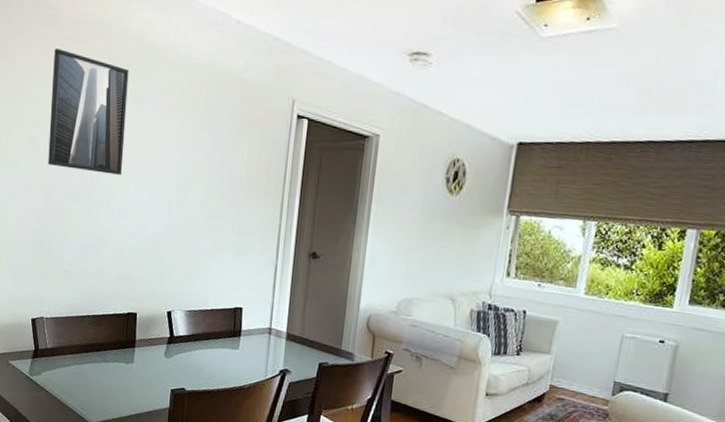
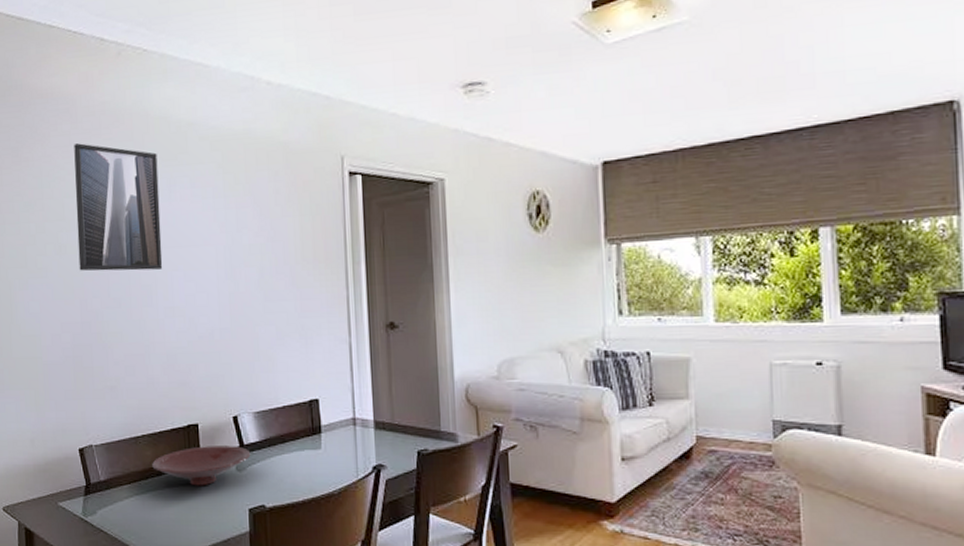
bowl: none [93,332,179,365] -> present [152,446,251,486]

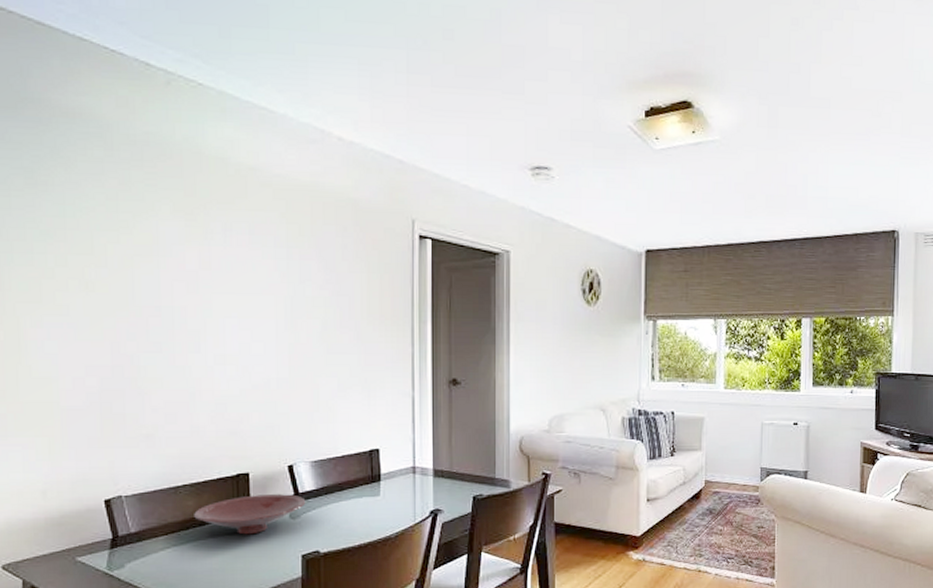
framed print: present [74,143,163,271] -> none [108,173,214,315]

